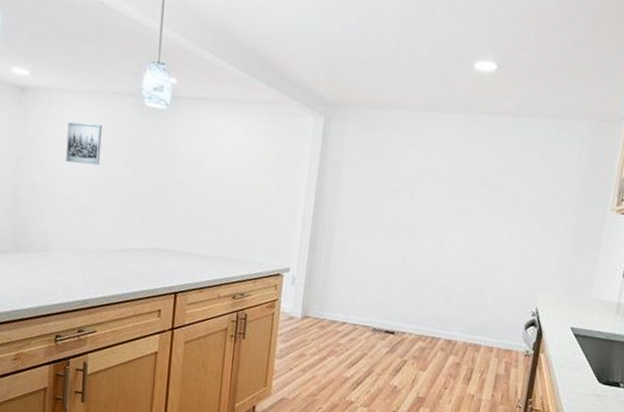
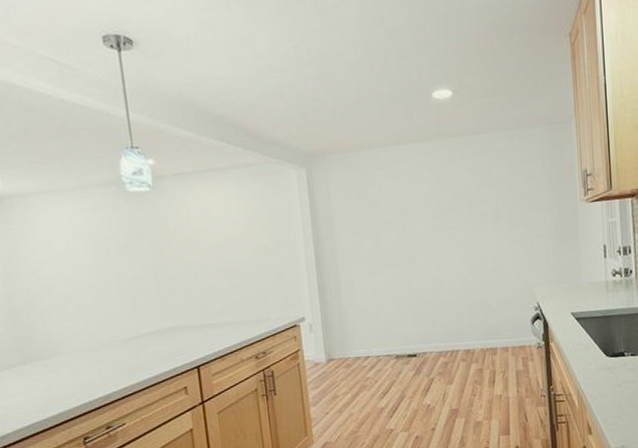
wall art: present [65,121,102,165] -> none [51,219,93,262]

